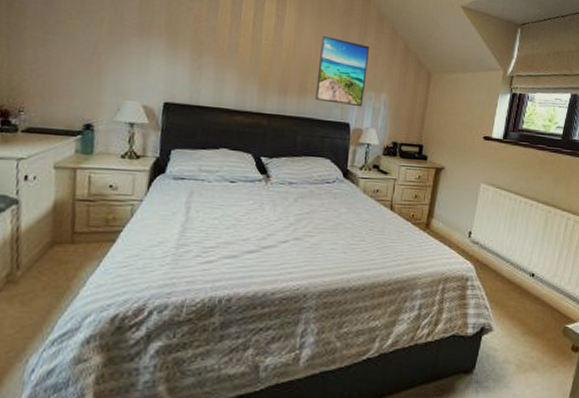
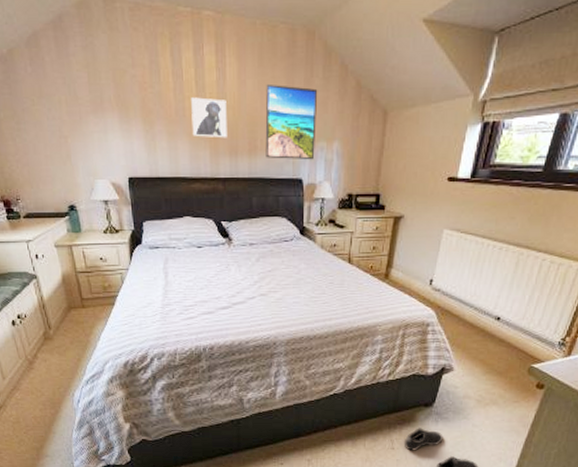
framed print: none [243,36,282,77] -> present [191,97,227,138]

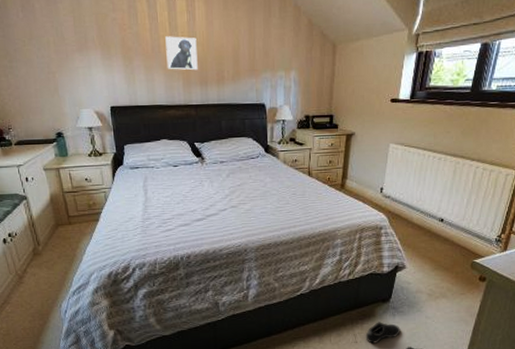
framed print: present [265,83,318,160] -> none [231,23,276,88]

